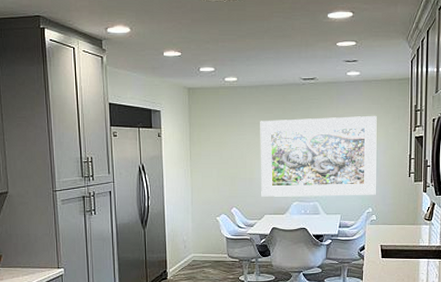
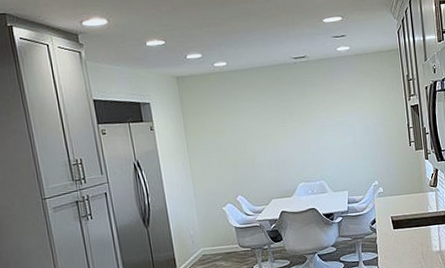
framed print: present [260,115,377,197] -> none [255,88,380,181]

